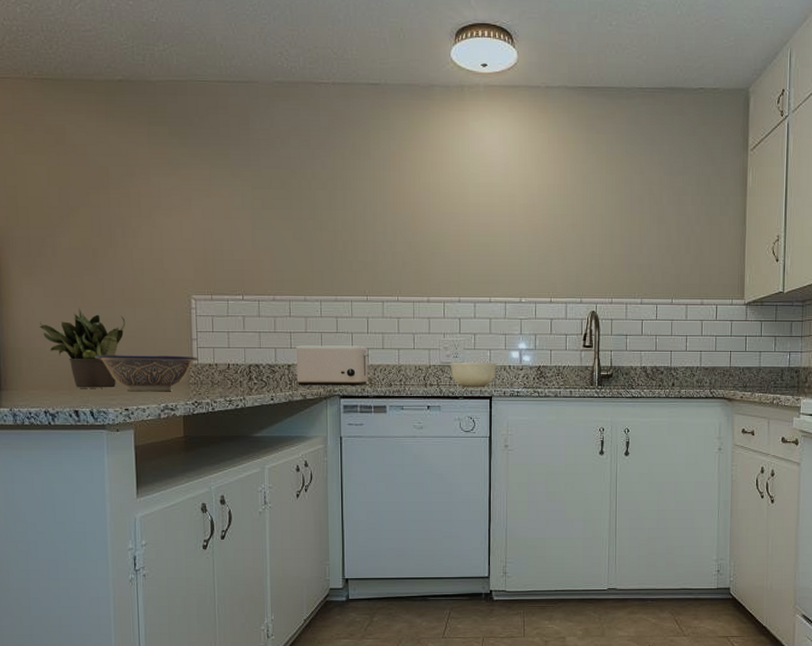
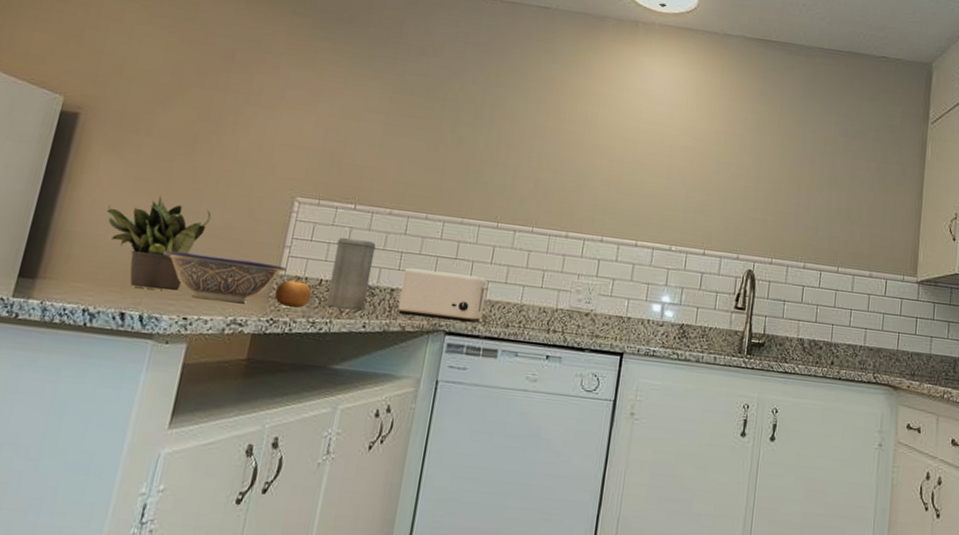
fruit: none [194,362,224,391] -> present [275,274,312,309]
canister: none [234,325,269,386] -> present [325,237,376,311]
bowl: present [450,363,497,388] -> none [580,308,634,342]

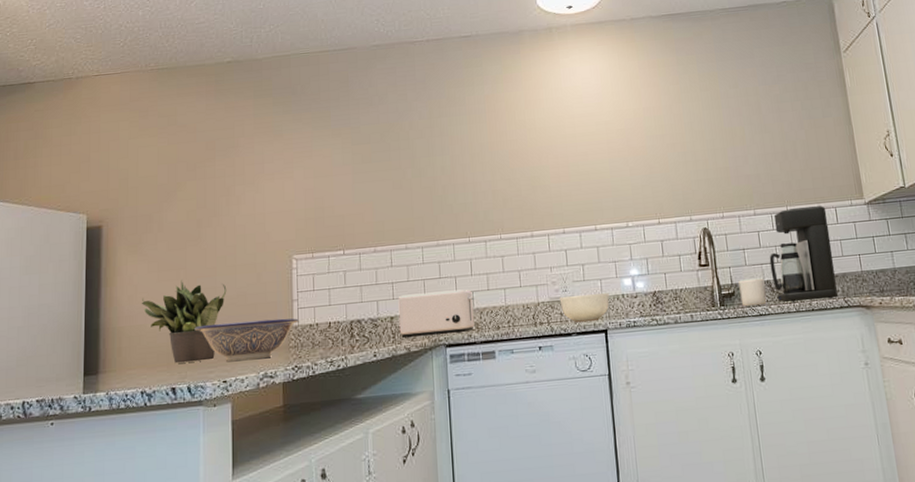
fruit: present [275,274,312,309] -> none [294,322,325,353]
canister: present [325,237,376,311] -> none [336,279,372,345]
bowl: none [580,308,634,342] -> present [559,293,610,323]
mug: none [769,332,798,363] -> present [738,278,767,307]
coffee maker: none [806,269,877,371] -> present [769,206,839,303]

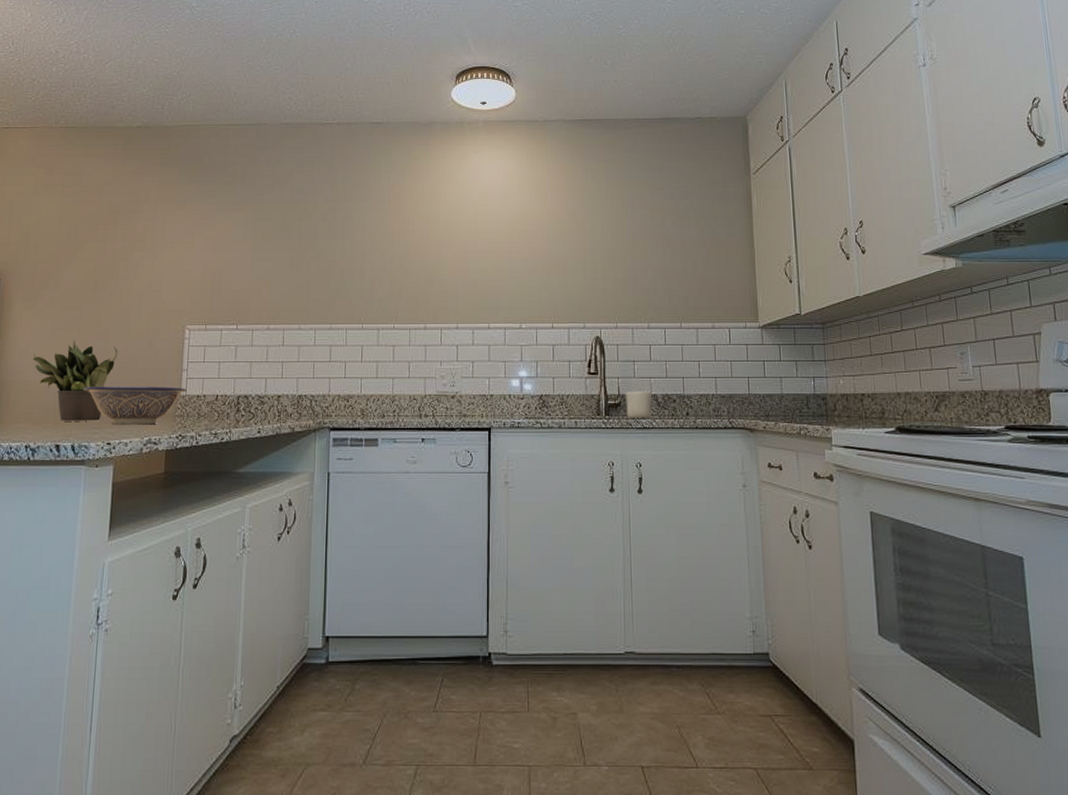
toaster: present [398,289,475,339] -> none [285,375,362,418]
bowl: present [559,293,610,323] -> none [446,392,496,419]
coffee maker: present [769,206,839,303] -> none [658,325,724,418]

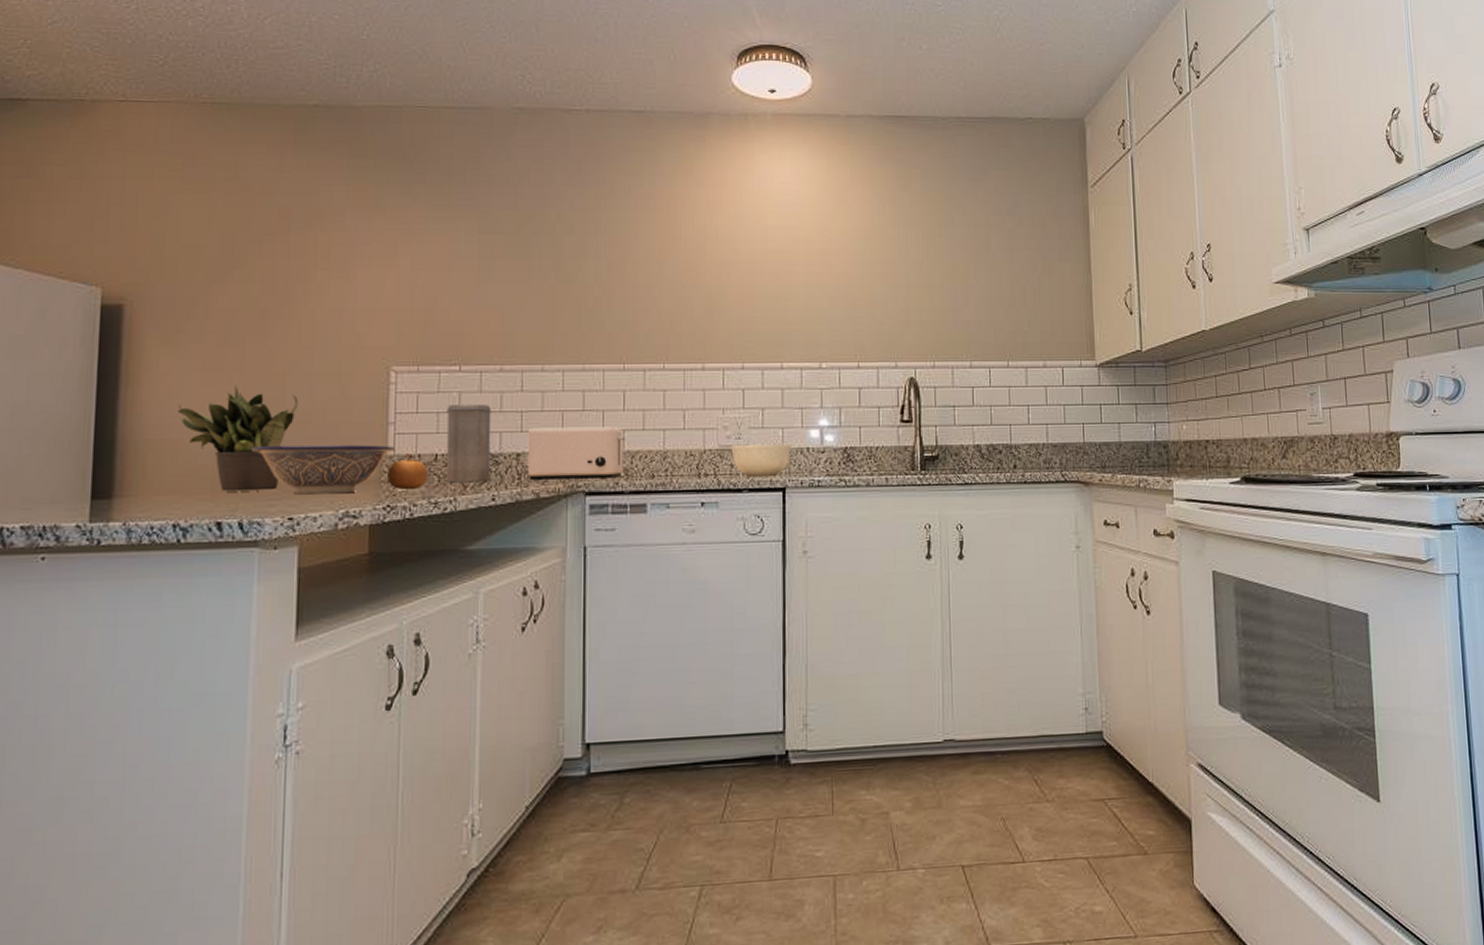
fruit: none [180,393,211,423] -> present [388,452,429,491]
canister: none [223,355,260,418] -> present [445,403,492,483]
toaster: none [285,375,362,418] -> present [527,426,625,481]
bowl: none [446,392,496,419] -> present [731,445,791,478]
mug: present [626,391,652,418] -> none [944,441,975,473]

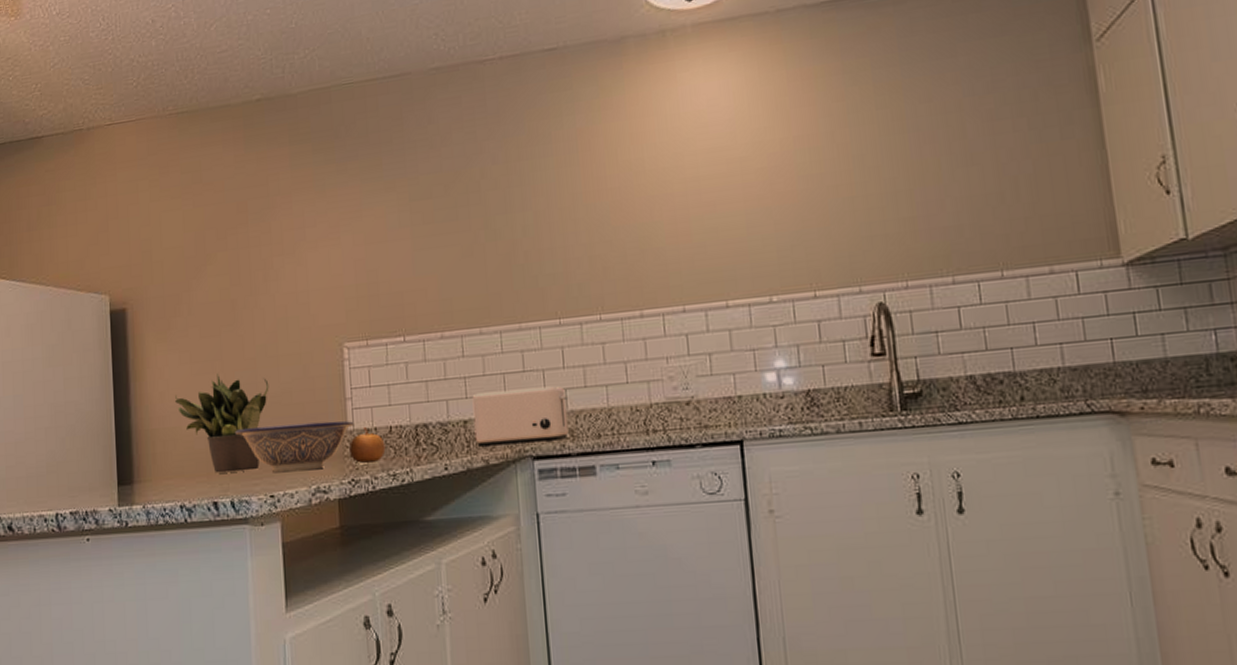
canister: present [445,403,492,483] -> none [396,373,442,455]
bowl: present [731,445,791,478] -> none [678,392,746,431]

